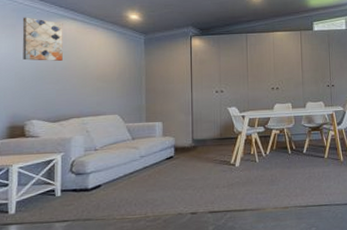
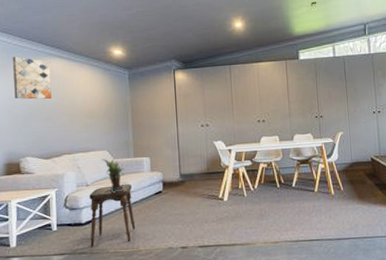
stool: none [96,149,145,214] -> present [89,184,136,248]
potted plant: none [112,122,136,157] -> present [102,158,125,193]

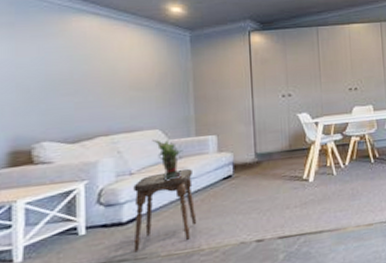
wall art: present [12,56,52,99] -> none [24,12,82,68]

